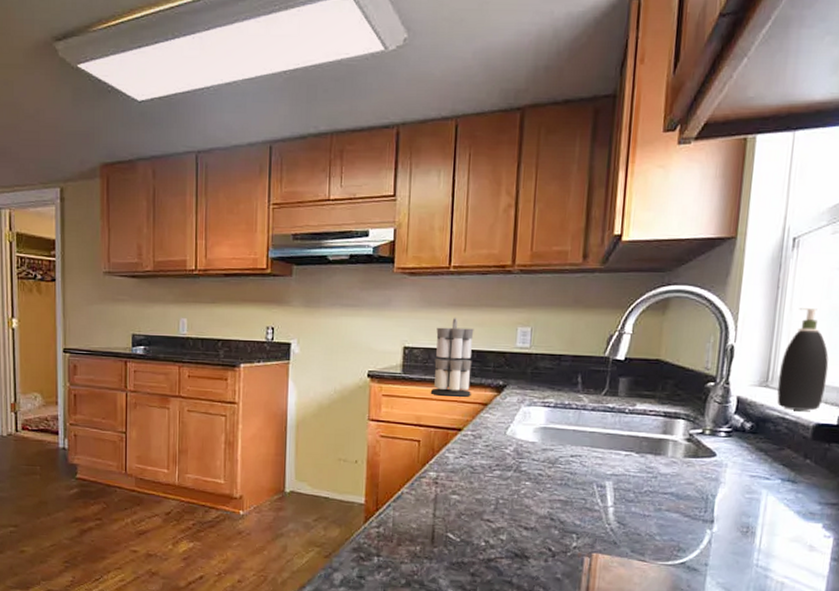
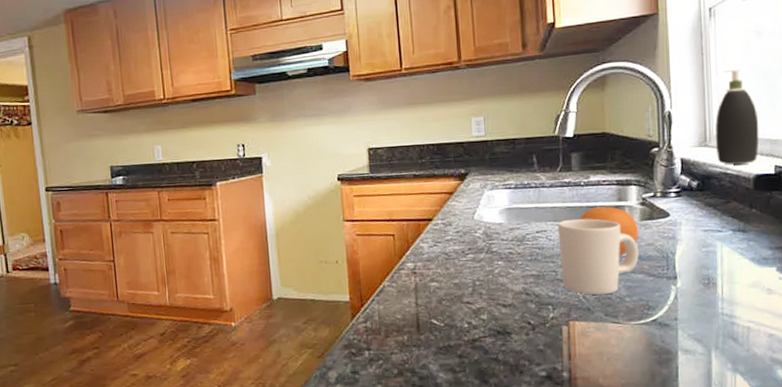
spice rack: present [430,317,474,397] -> none [396,115,436,190]
mug: none [591,446,678,531] -> present [557,218,639,296]
fruit: none [619,437,680,493] -> present [580,206,639,257]

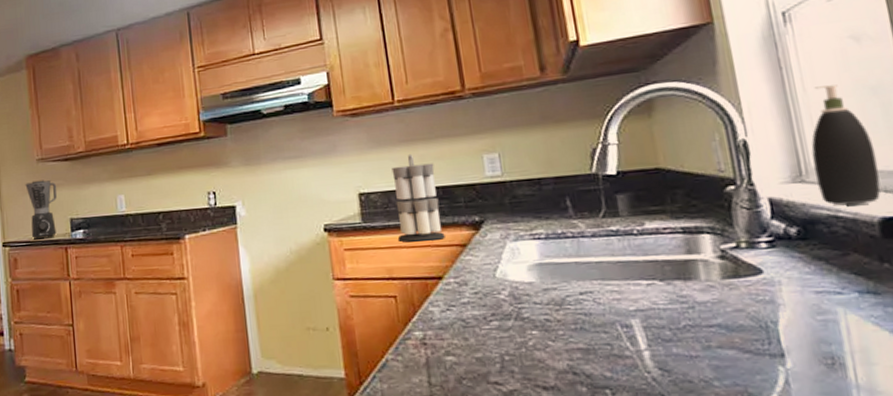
blender: none [66,130,98,185] -> present [25,180,58,240]
spice rack: none [396,115,436,190] -> present [391,153,445,243]
mug: present [557,218,639,296] -> none [607,276,726,378]
fruit: present [580,206,639,257] -> none [636,260,722,327]

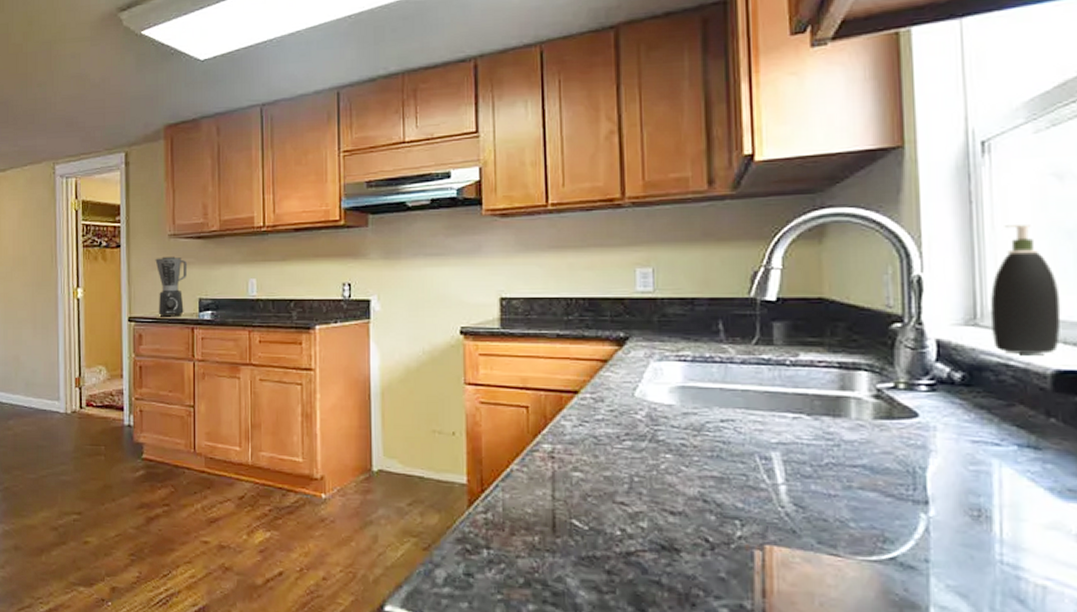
spice rack: present [391,153,445,243] -> none [536,260,586,353]

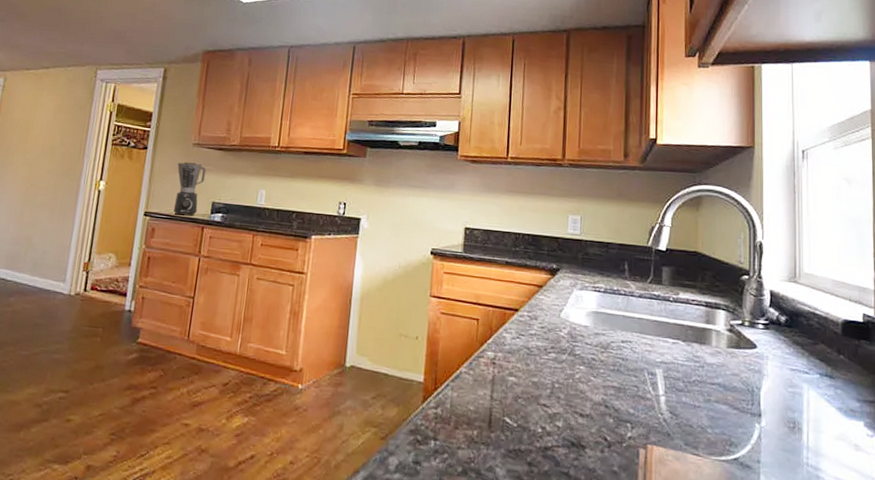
soap dispenser: present [991,225,1061,354] -> none [805,211,848,308]

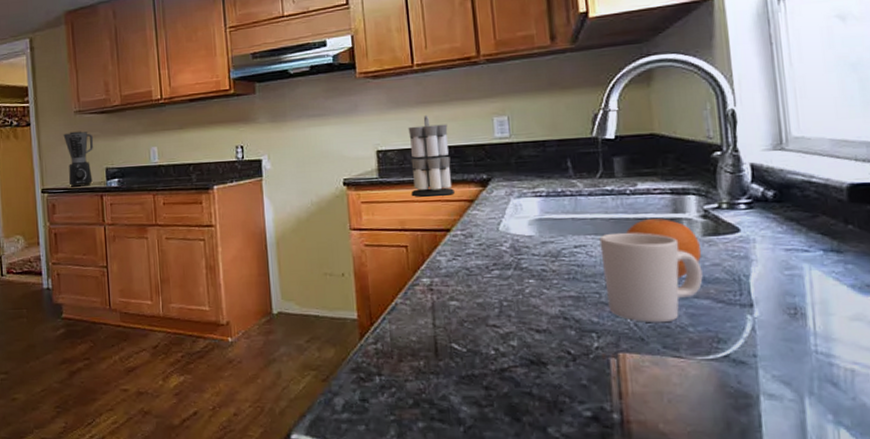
spice rack: none [489,202,529,278] -> present [408,114,455,197]
mug: none [643,333,724,422] -> present [599,232,703,323]
fruit: none [666,325,725,383] -> present [626,218,702,279]

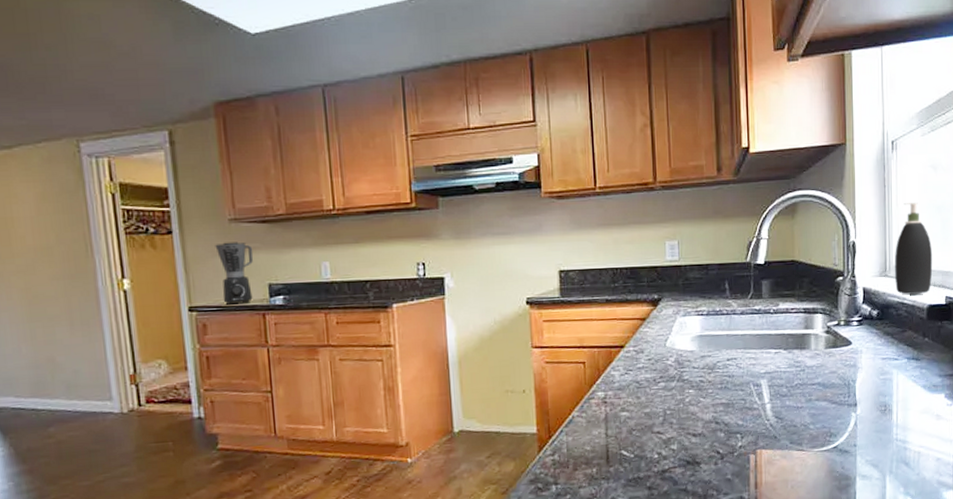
spice rack: present [408,114,455,197] -> none [589,236,629,316]
mug: present [599,232,703,323] -> none [747,346,823,423]
fruit: present [626,218,702,279] -> none [768,334,824,385]
soap dispenser: none [792,60,852,172] -> present [895,203,933,295]

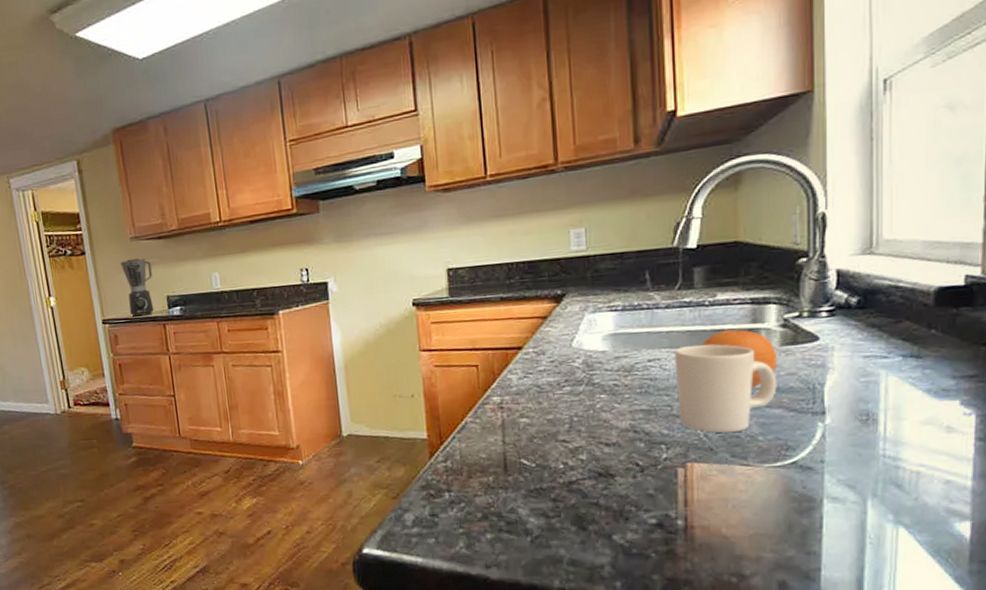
mug: none [747,346,823,423] -> present [674,344,777,434]
fruit: none [768,334,824,385] -> present [702,329,778,389]
soap dispenser: present [895,203,933,295] -> none [885,156,946,276]

